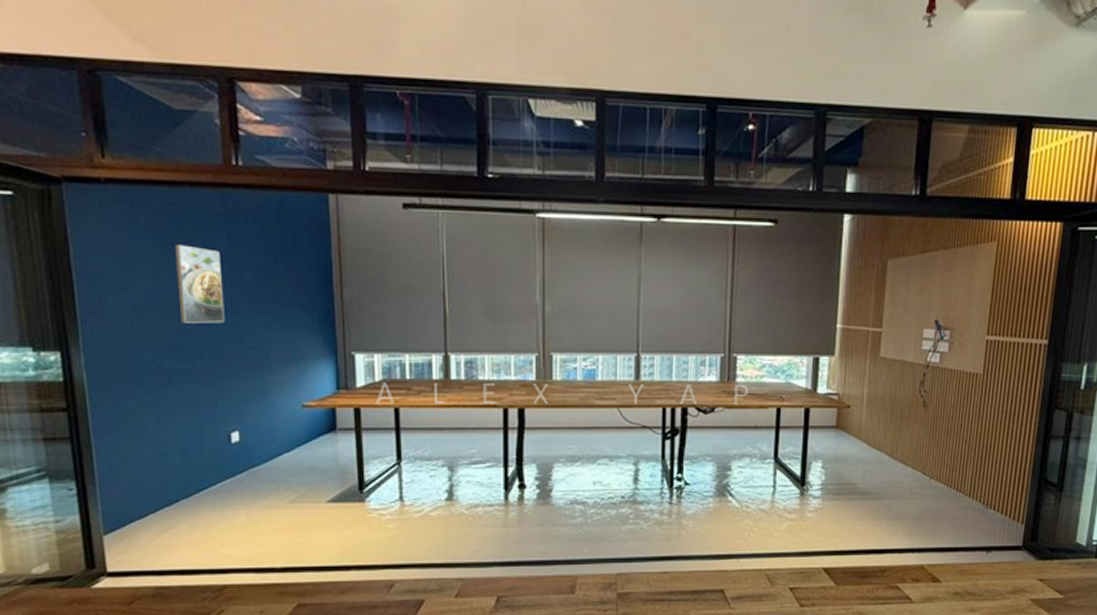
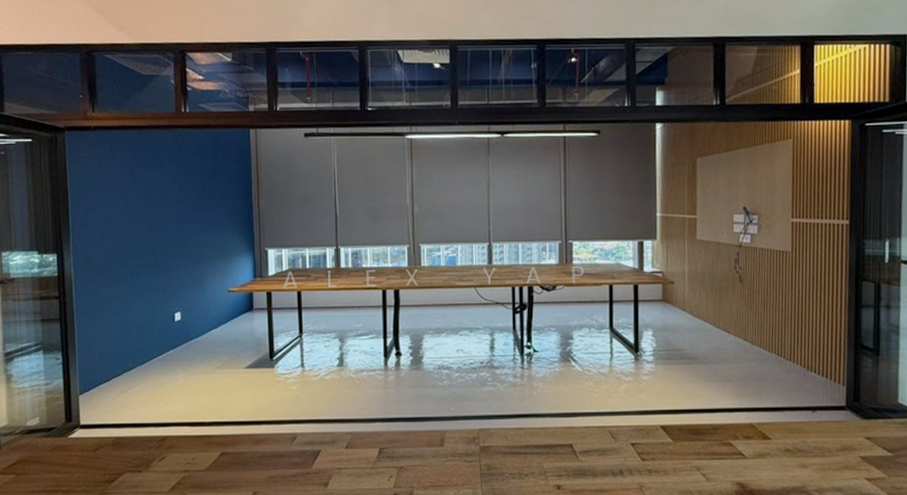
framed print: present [175,245,225,323] -> none [140,172,173,230]

